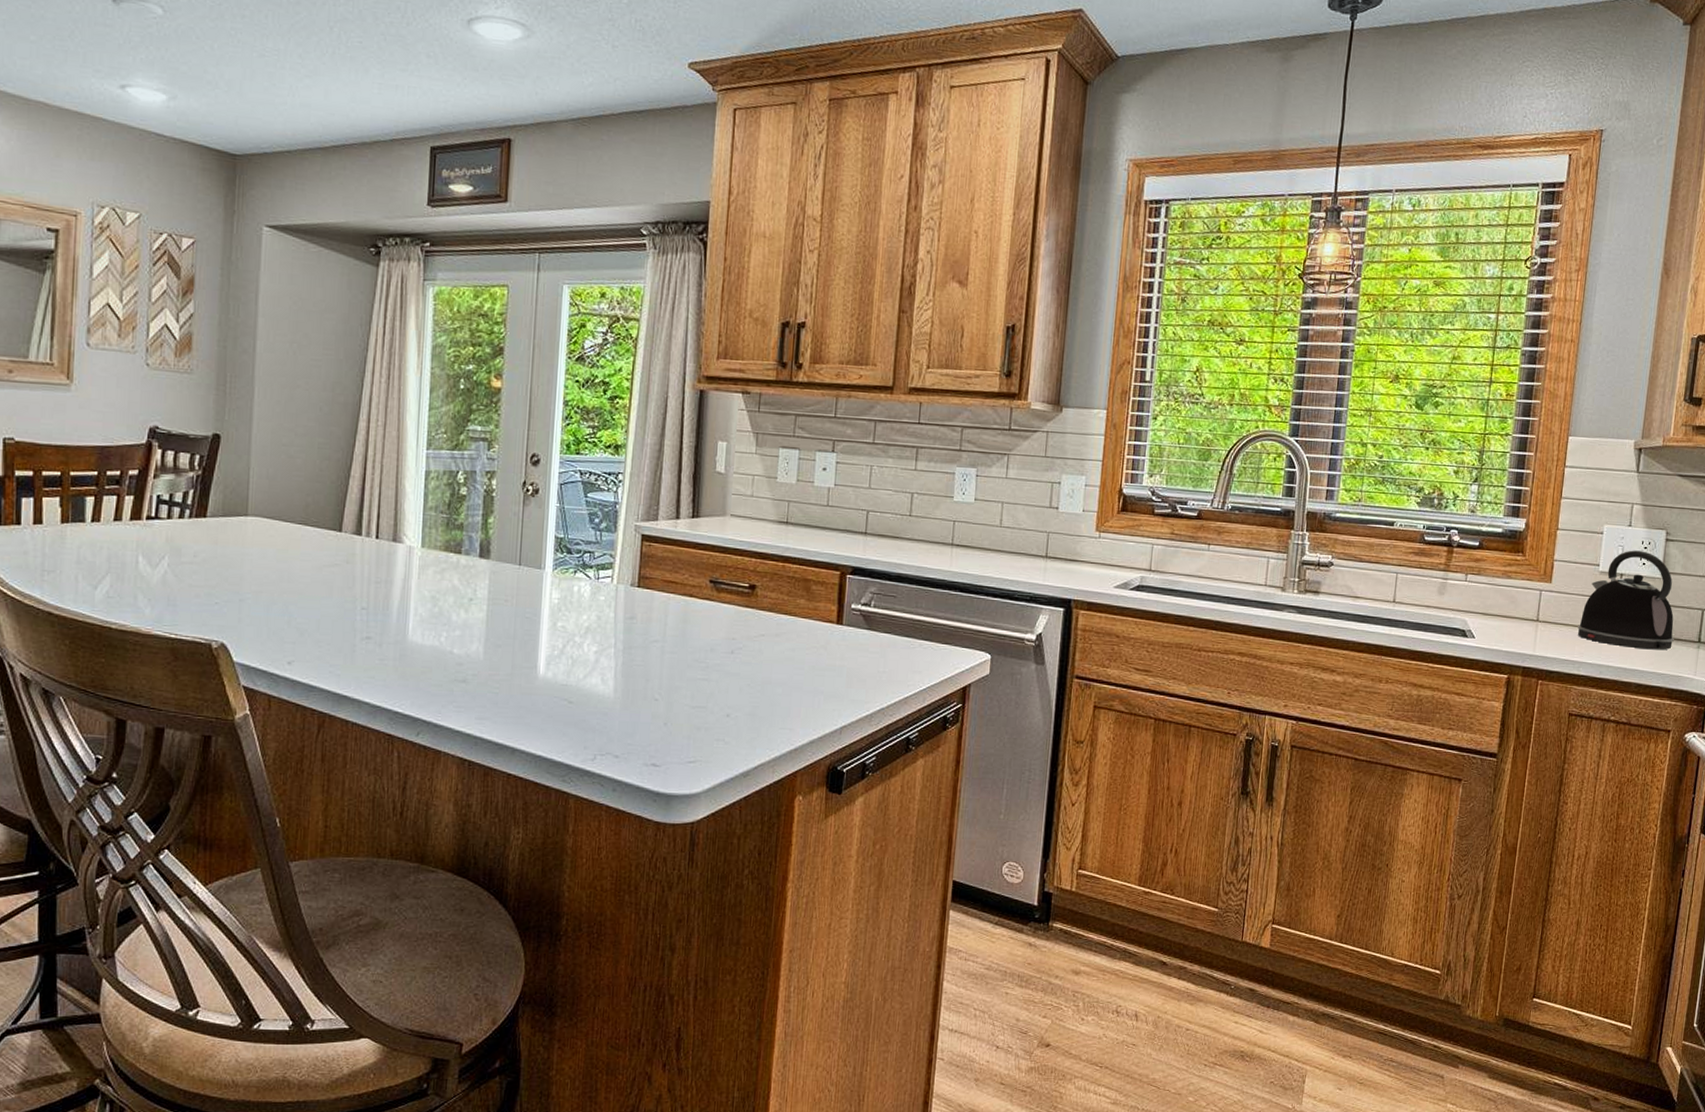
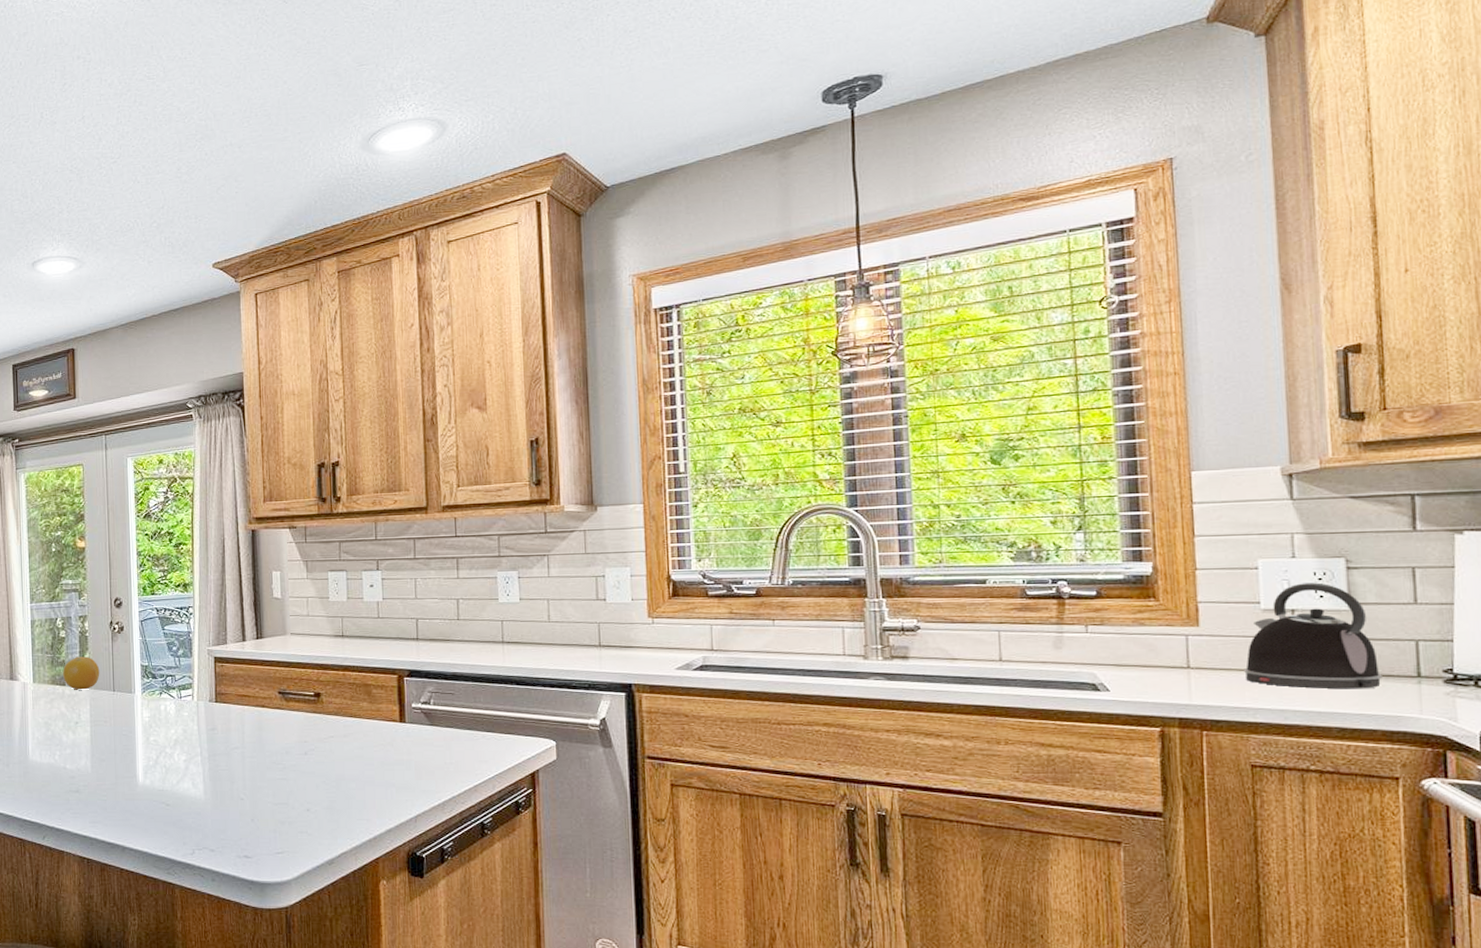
fruit: none [459,520,505,561] -> present [63,656,100,690]

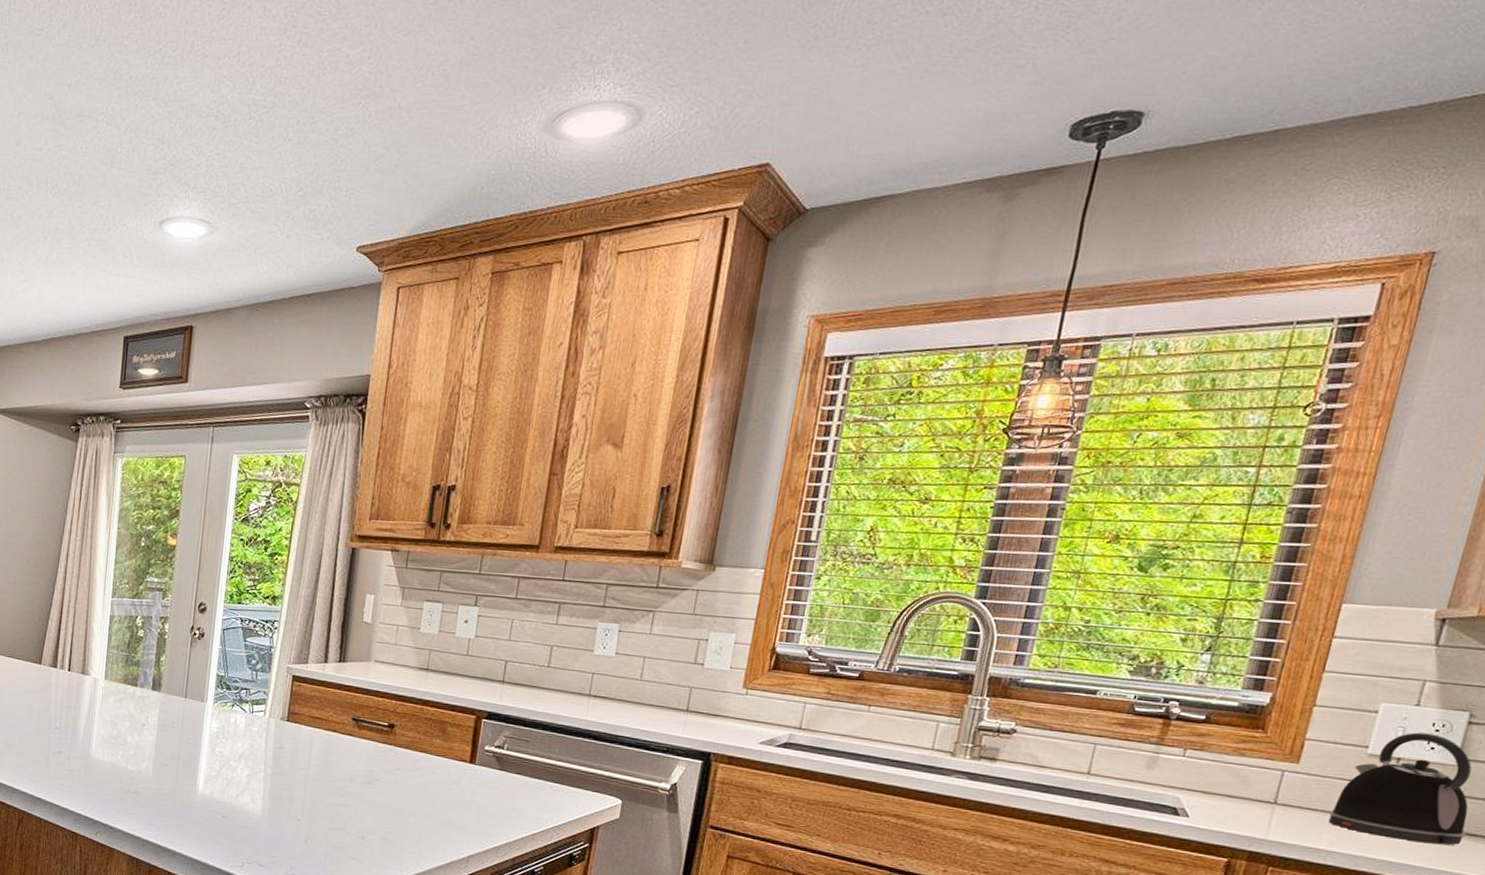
fruit: present [63,656,100,690] -> none [136,658,174,693]

